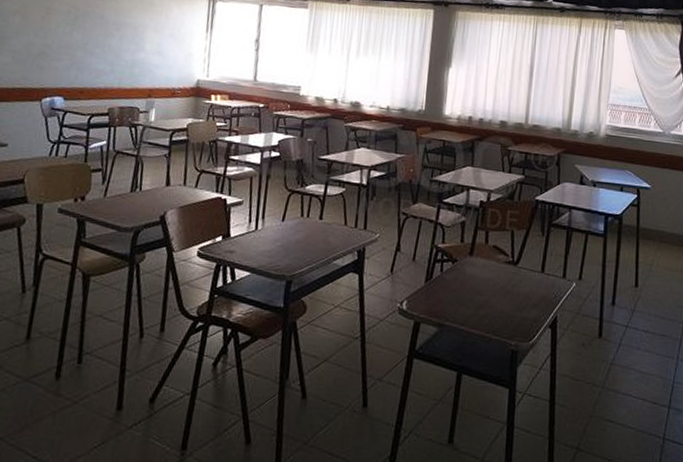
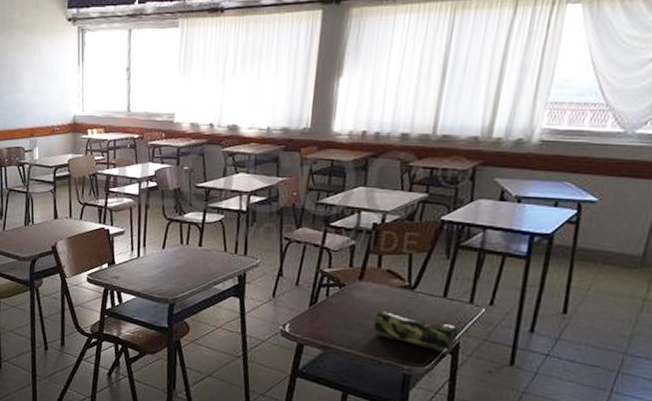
pencil case: none [484,285,555,325] -> present [374,310,459,351]

